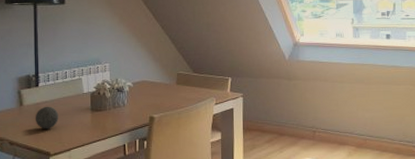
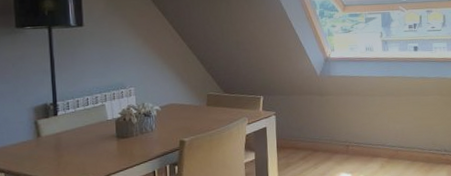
decorative ball: present [35,106,59,129] -> none [54,135,82,161]

